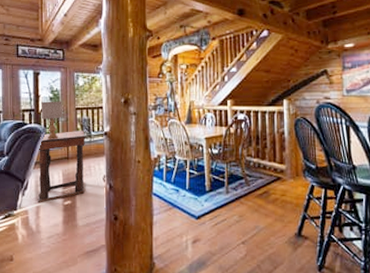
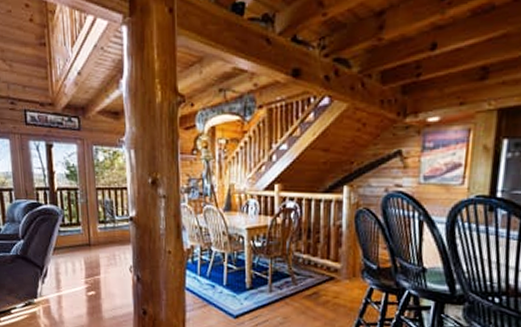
side table: present [37,131,85,203] -> none [55,214,110,292]
lamp: present [41,101,62,139] -> none [56,179,81,223]

